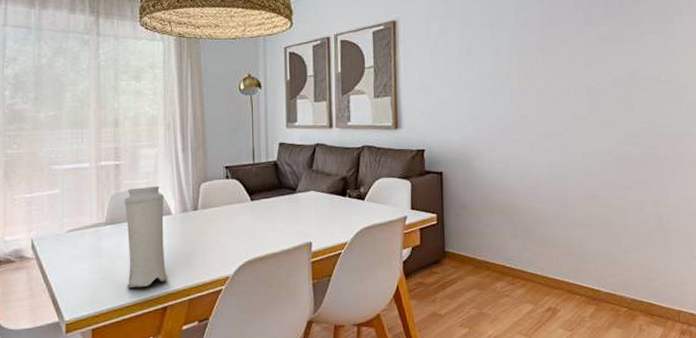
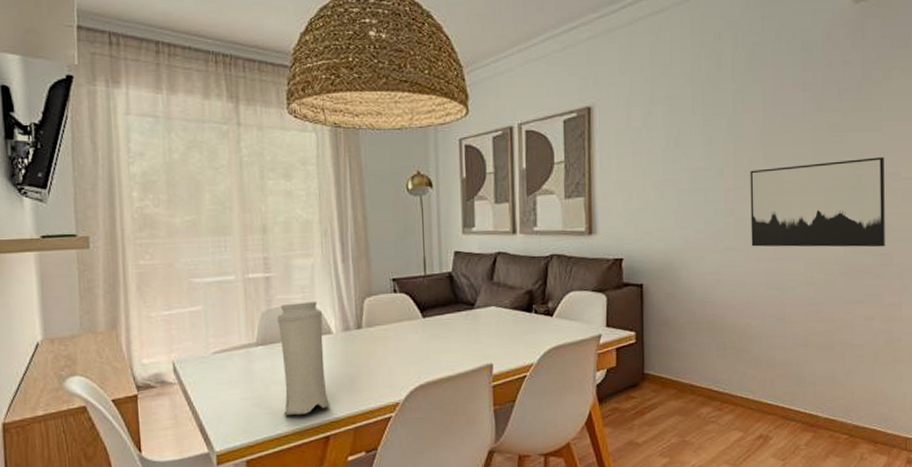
wall art: none [532,64,651,141] -> present [750,157,885,248]

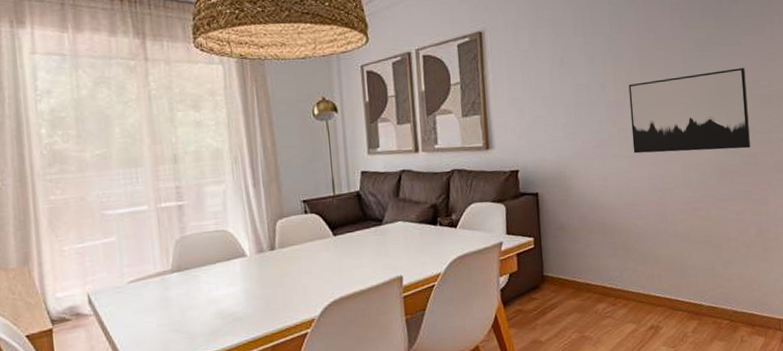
vase: present [277,301,330,416] -> none [191,226,247,339]

